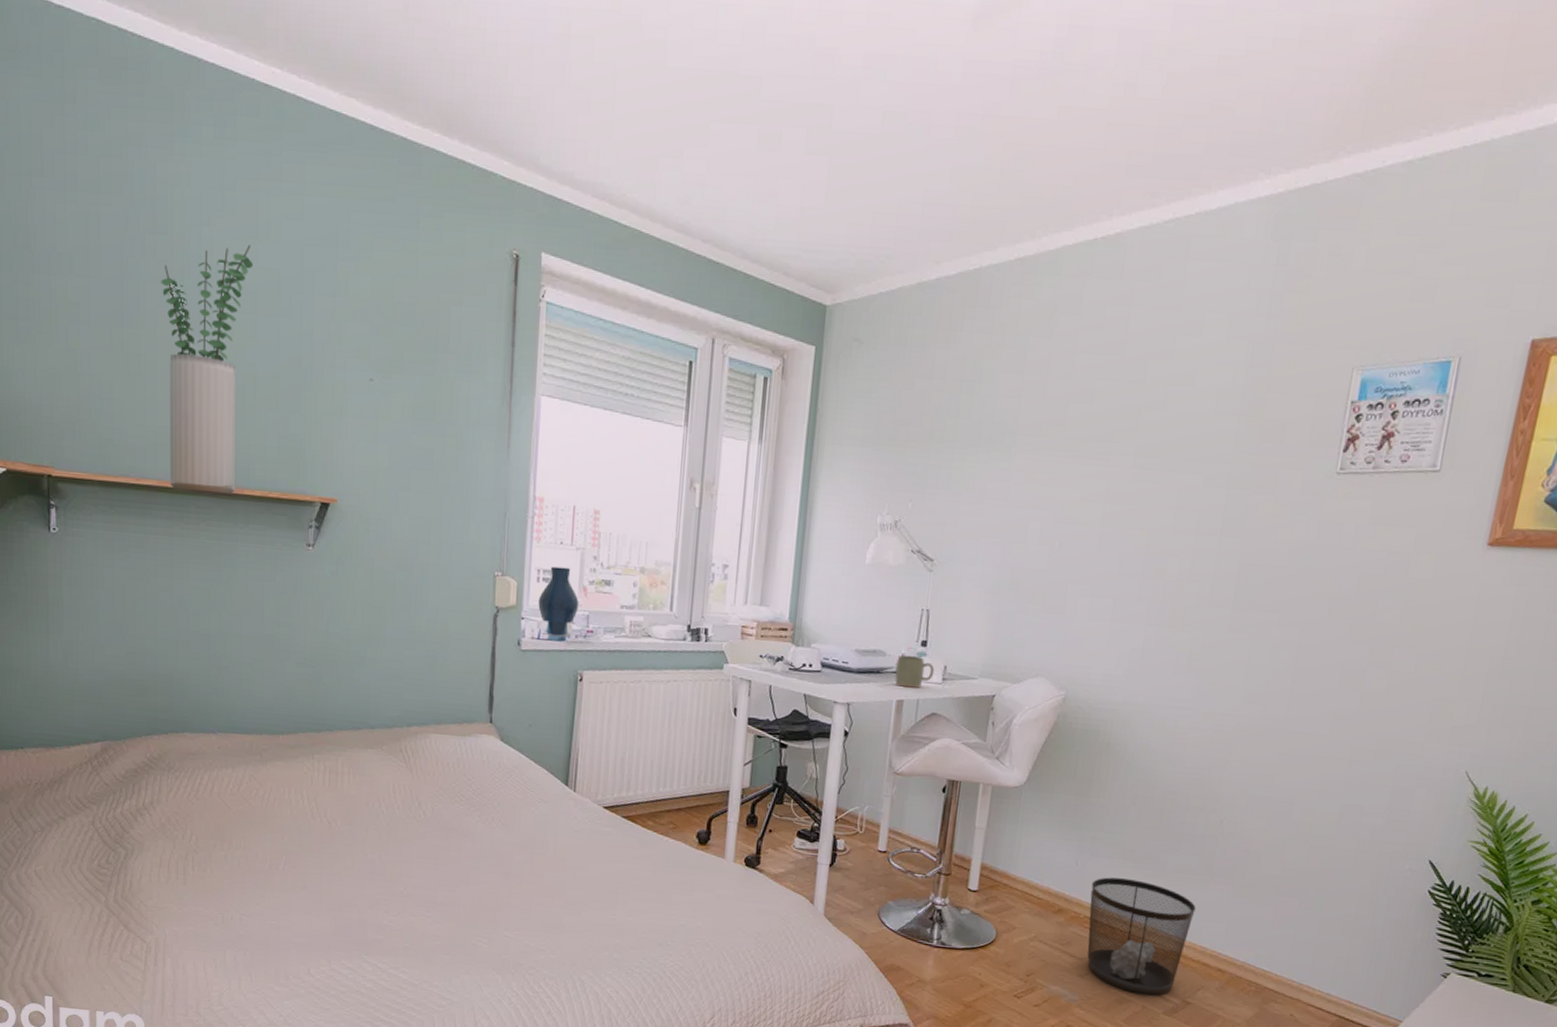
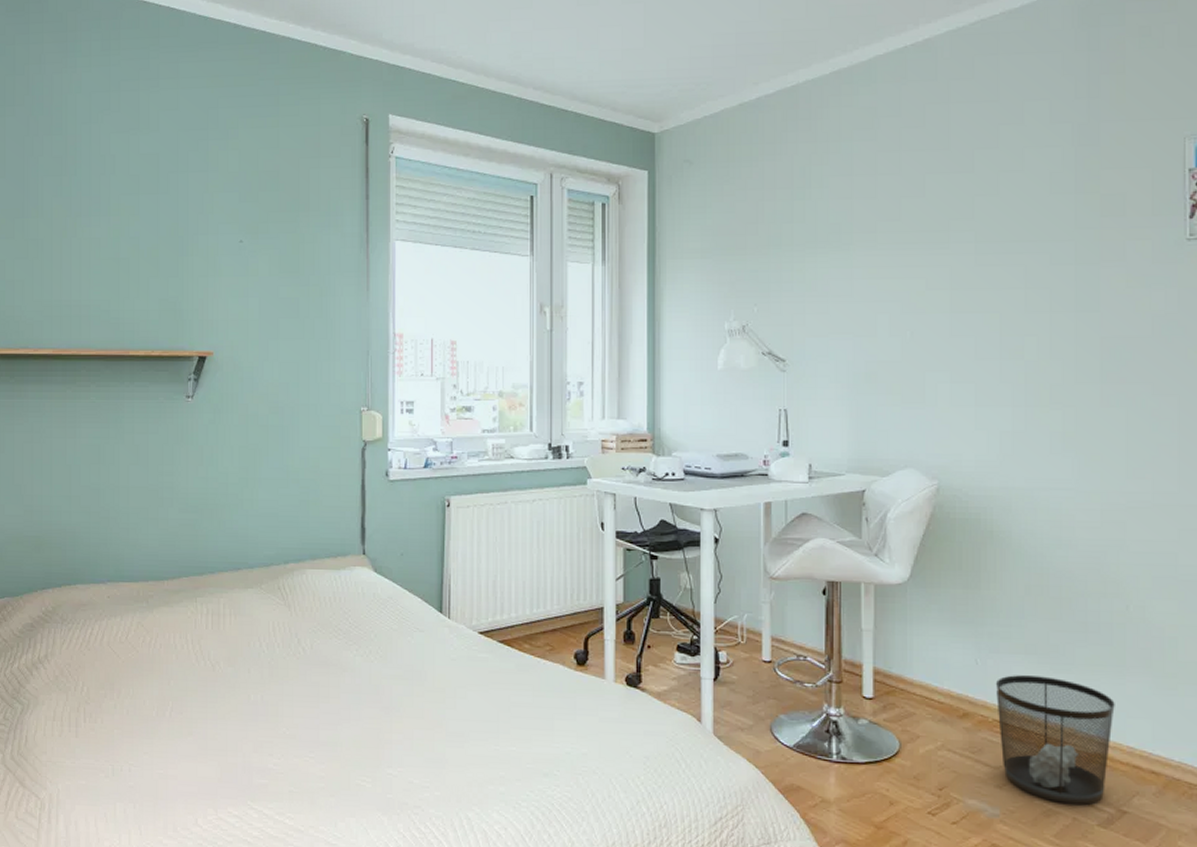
vase: present [161,245,254,496] -> none [56,135,136,358]
vase: present [538,566,579,643] -> none [403,398,442,471]
mug: present [894,655,935,688] -> none [760,456,799,489]

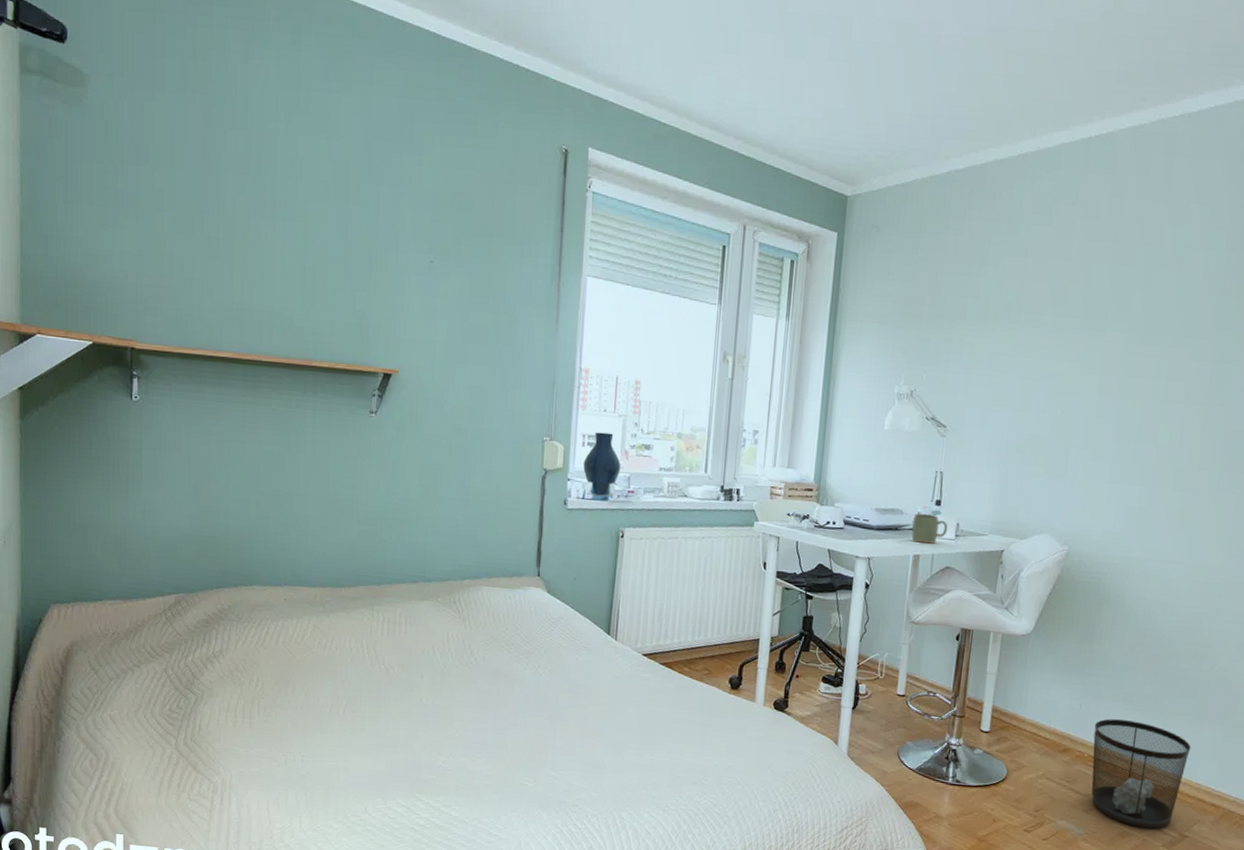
vase: none [403,398,442,471] -> present [583,432,621,502]
mug: none [760,456,799,489] -> present [911,513,948,544]

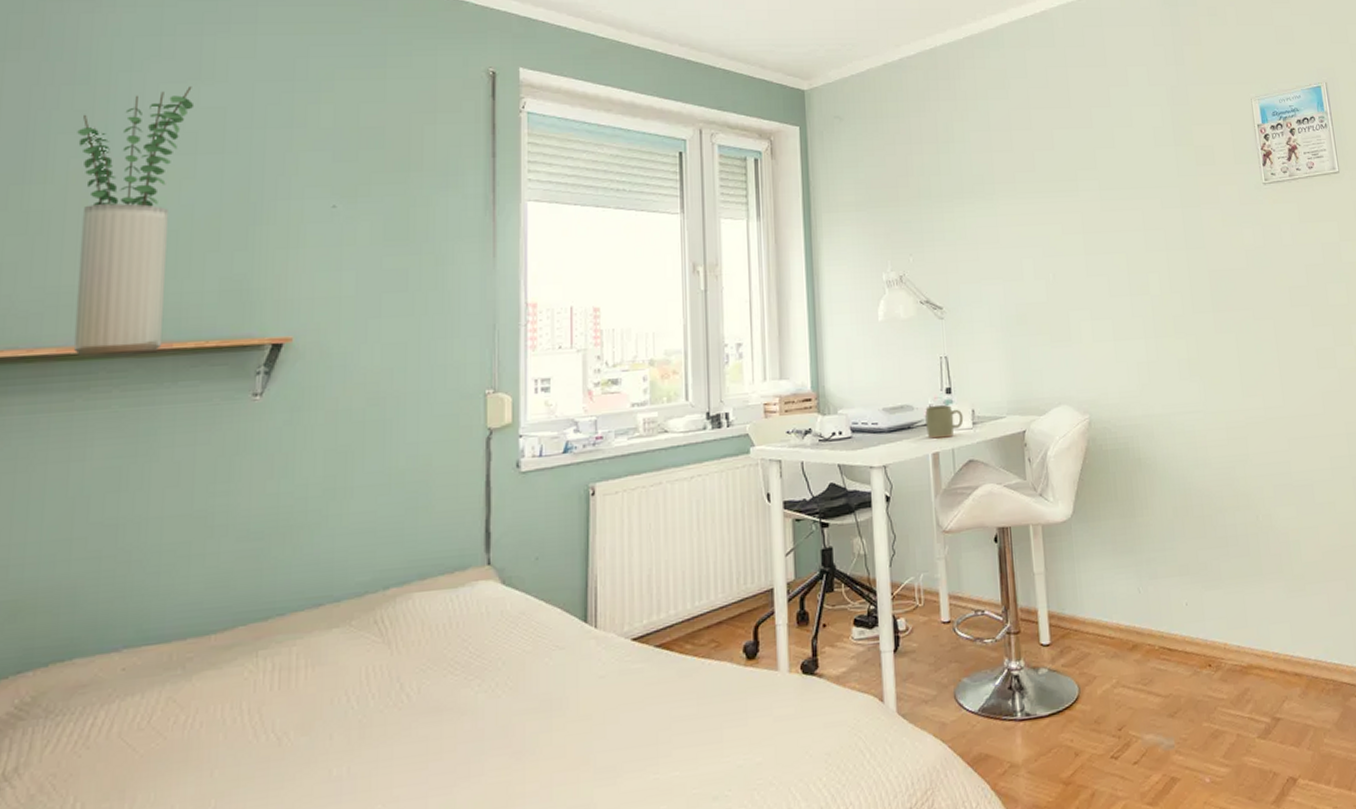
vase: none [240,139,325,367] -> present [73,86,195,357]
vase: present [583,432,621,502] -> none [538,372,584,457]
waste bin: present [1091,718,1191,829] -> none [1157,595,1260,722]

